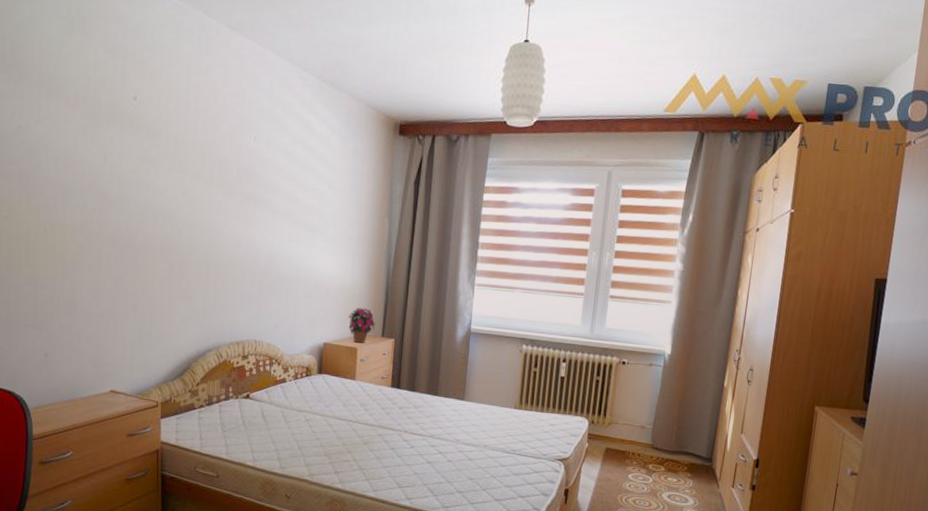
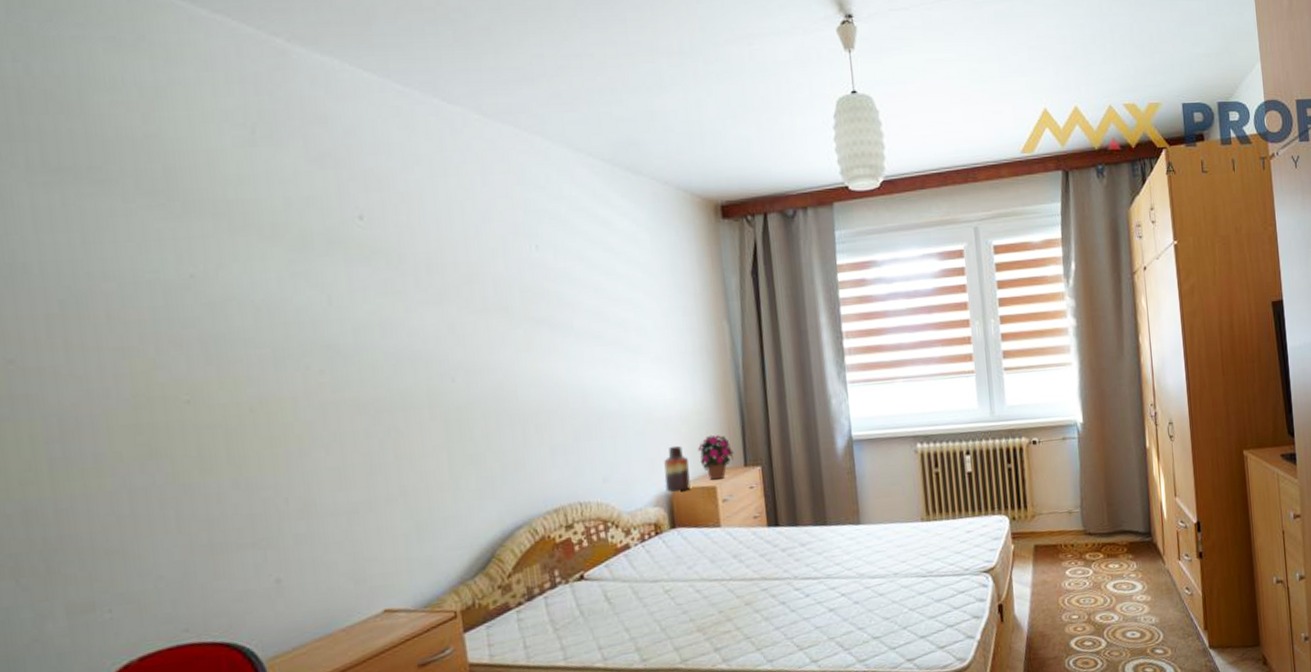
vase: none [319,310,341,347] -> present [664,445,691,493]

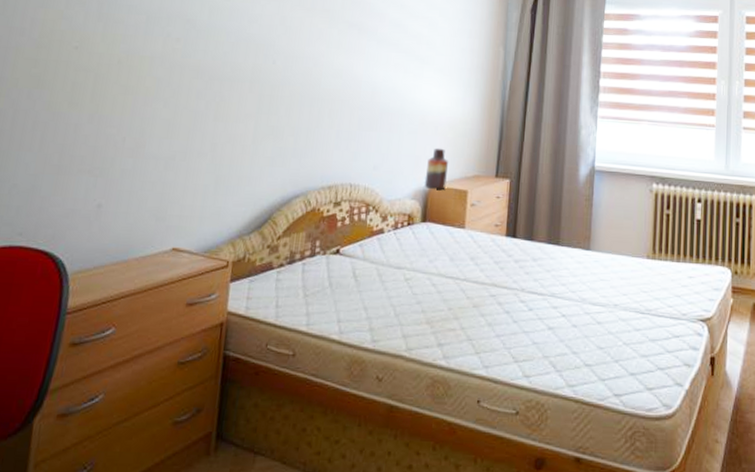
potted flower: present [697,434,734,480] -> none [457,143,489,185]

